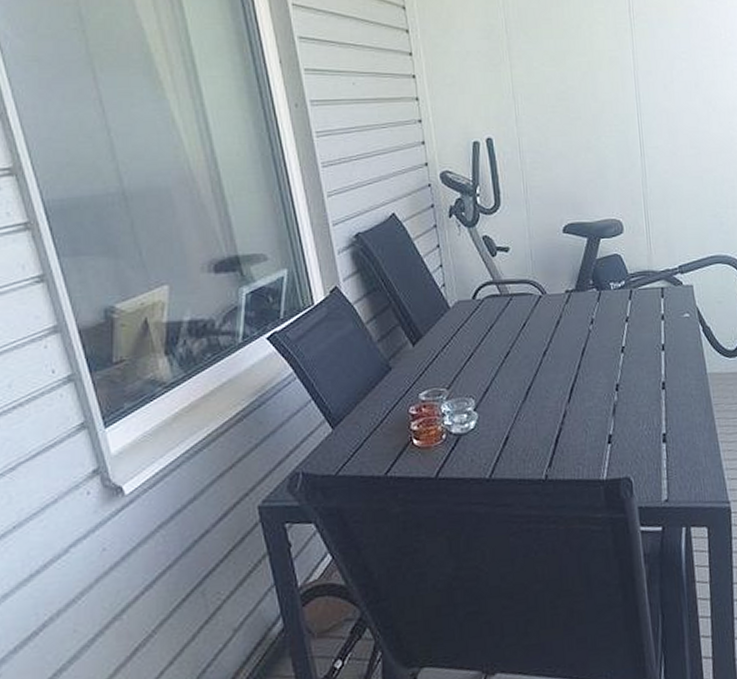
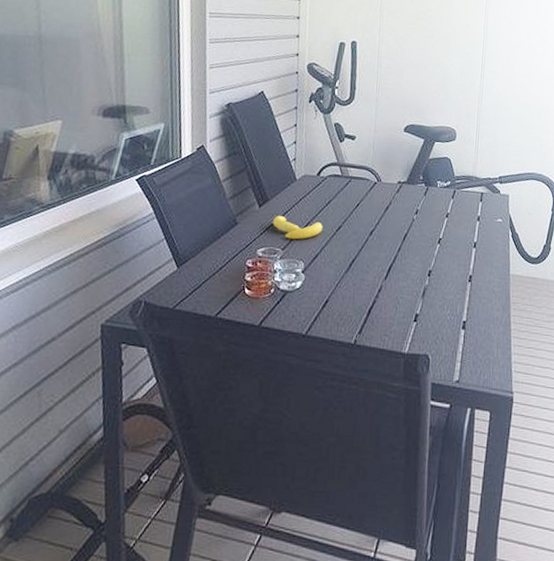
banana: none [431,351,489,376] -> present [273,216,323,240]

